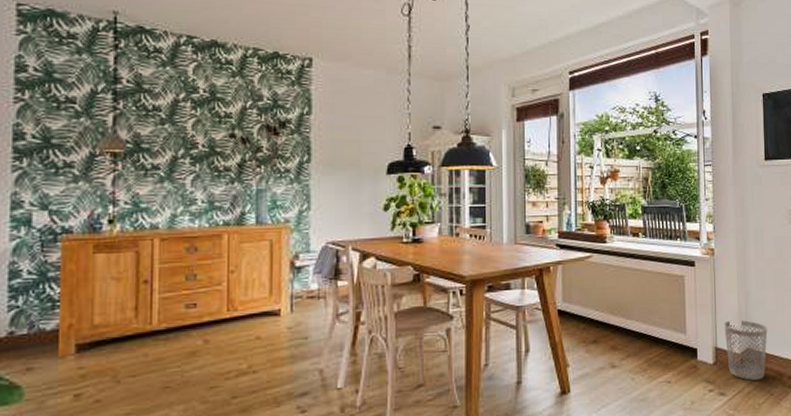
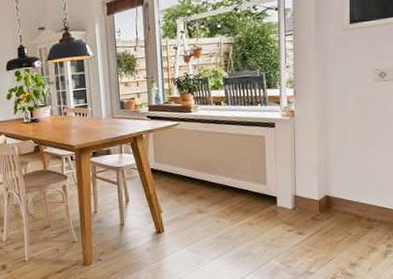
wastebasket: present [724,320,768,381] -> none [303,172,347,222]

